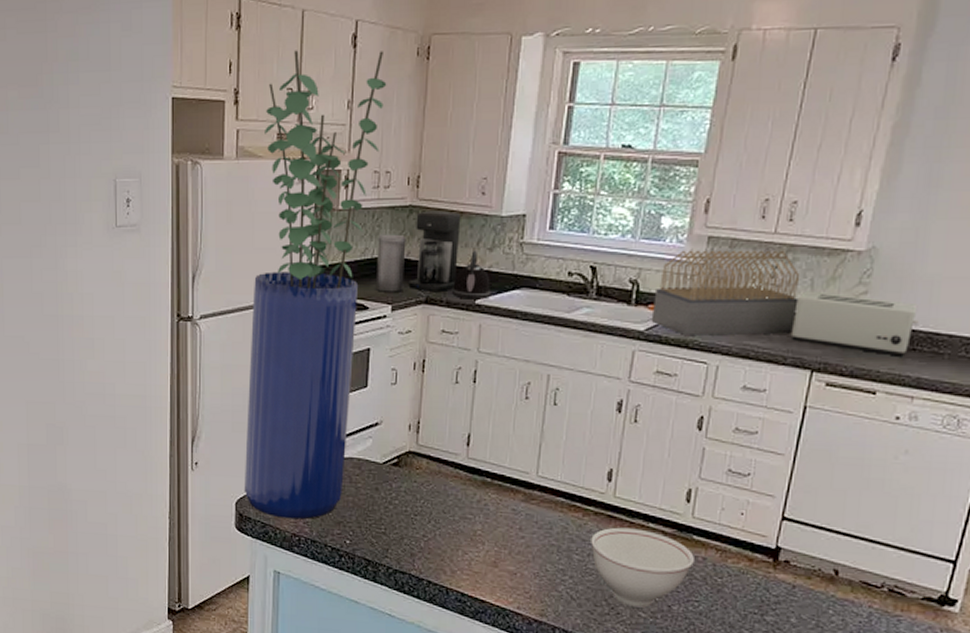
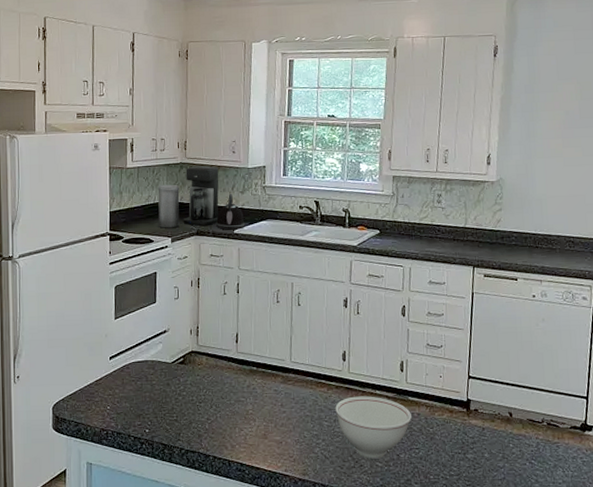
vase: present [244,50,387,519] -> none [59,53,158,417]
architectural model: present [651,250,801,336] -> none [360,183,458,247]
toaster: present [790,291,919,357] -> none [456,210,537,253]

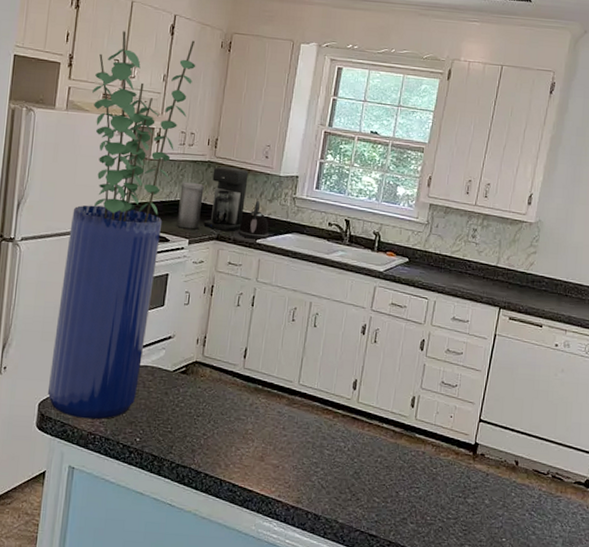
vase: none [59,53,158,417] -> present [47,31,196,419]
bowl: present [335,396,411,459] -> none [338,427,416,494]

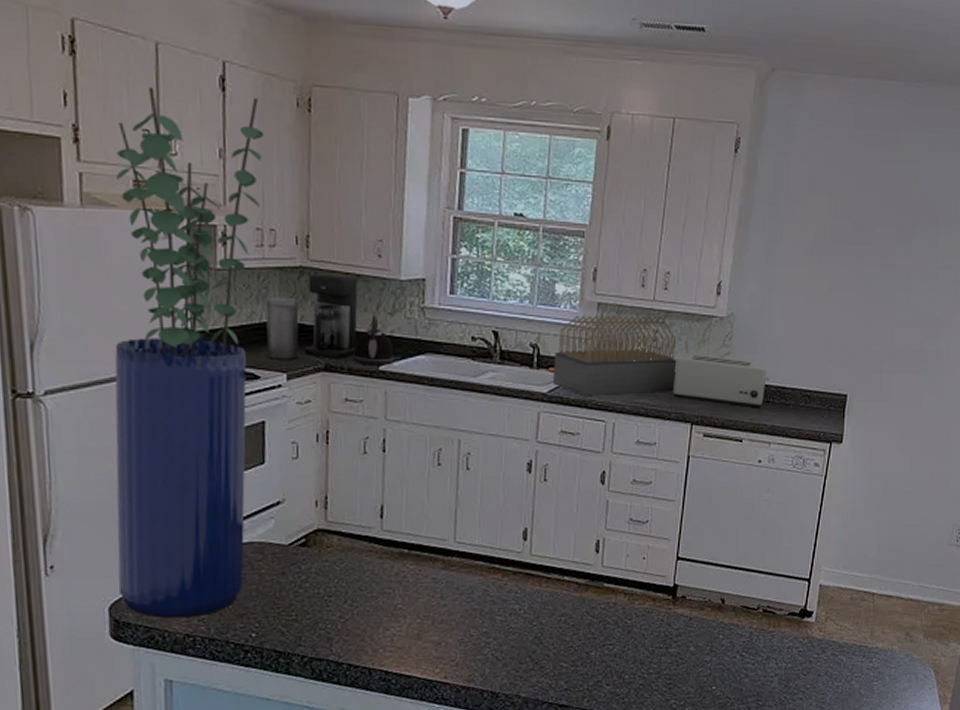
architectural model: none [388,212,492,280] -> present [552,315,677,396]
toaster: none [485,248,569,300] -> present [672,352,770,408]

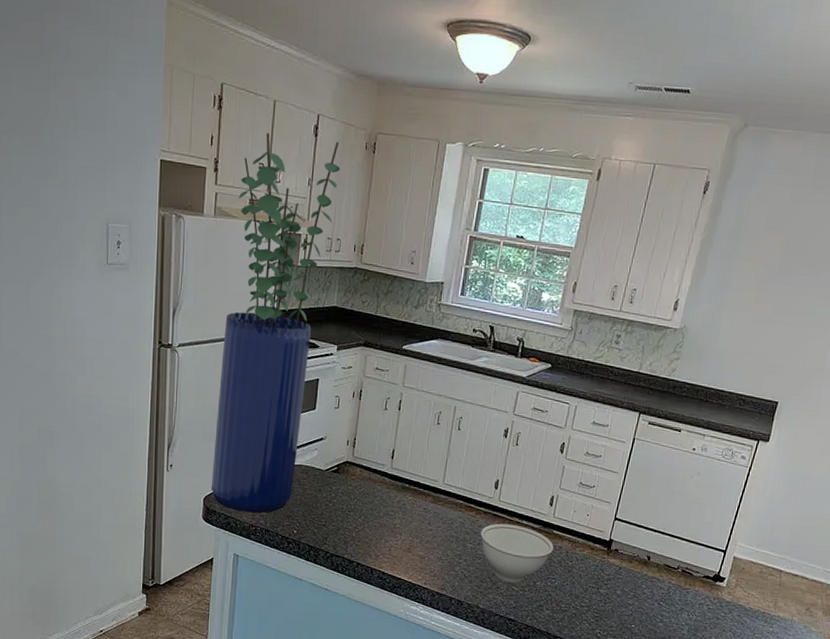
canister: present [265,297,299,360] -> none [325,288,351,336]
coffee maker: present [304,272,358,359] -> none [351,272,395,338]
kettle: present [353,314,394,366] -> none [385,306,415,346]
bowl: none [511,583,606,659] -> present [480,523,554,584]
architectural model: present [552,315,677,396] -> none [531,318,636,385]
toaster: present [672,352,770,408] -> none [627,355,711,406]

